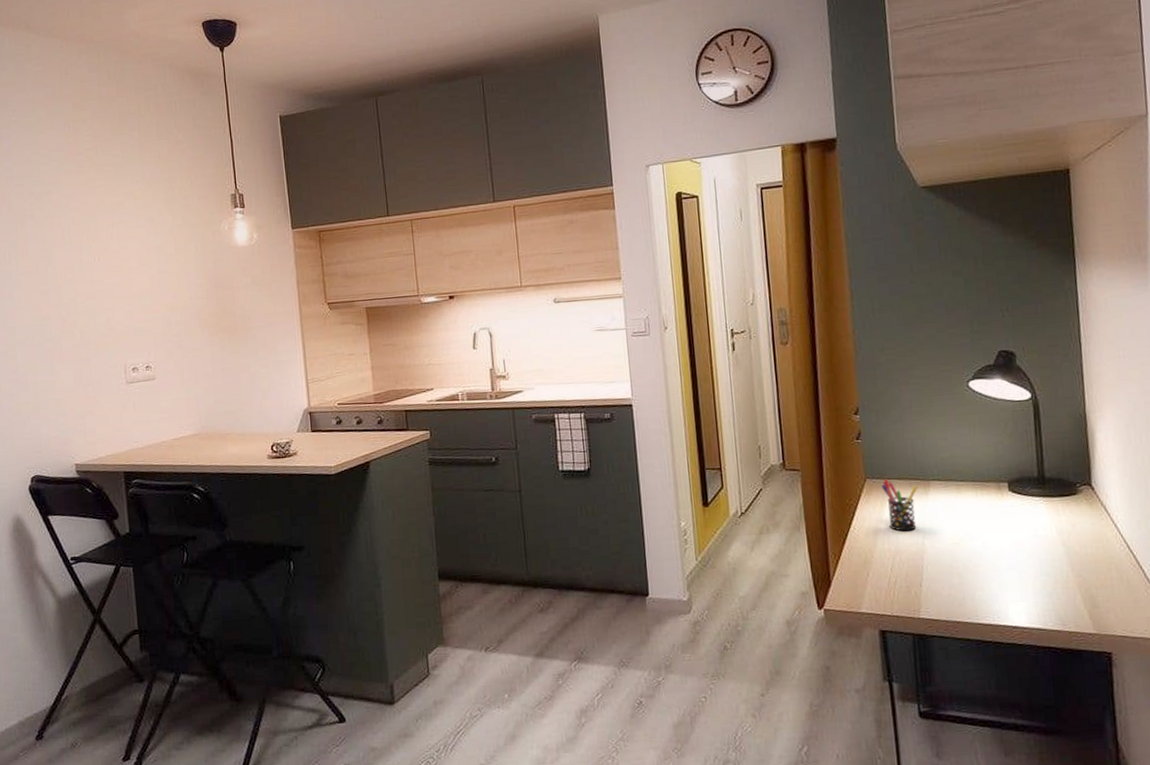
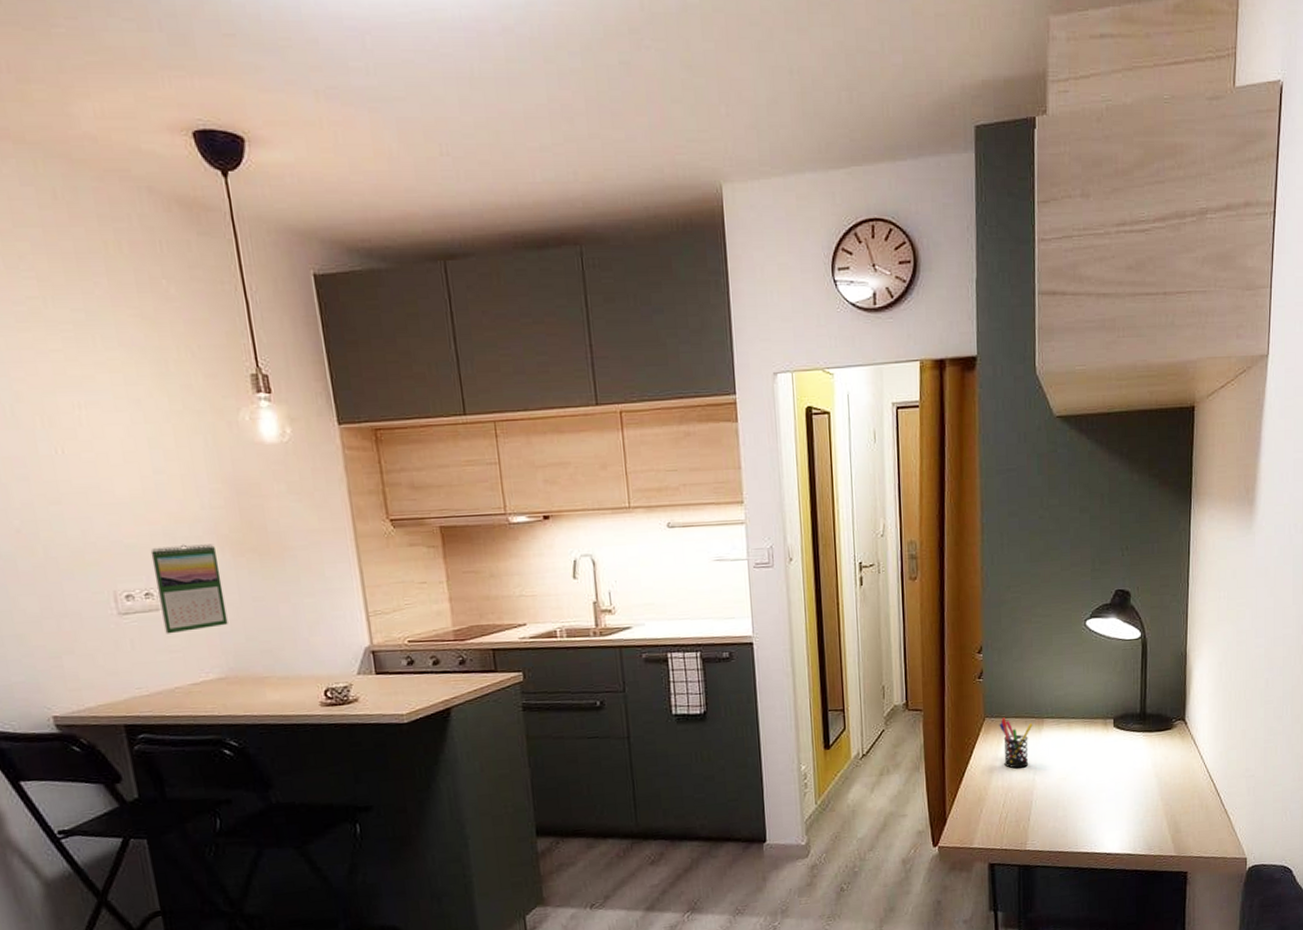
calendar: none [152,326,203,399] -> present [150,544,228,634]

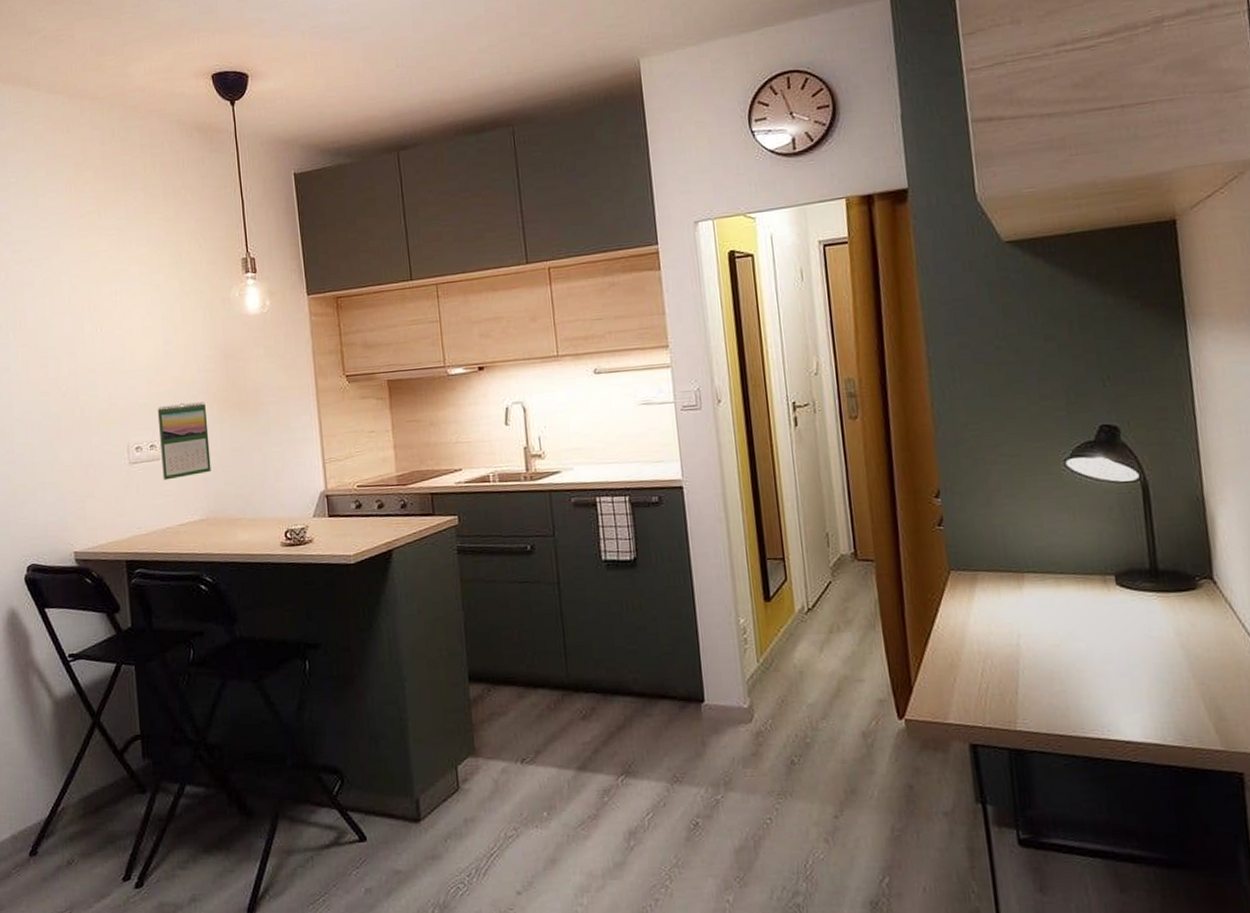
pen holder: present [999,717,1033,769] -> none [968,571,1011,631]

